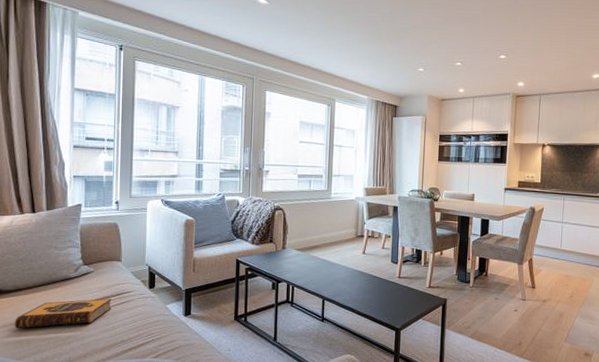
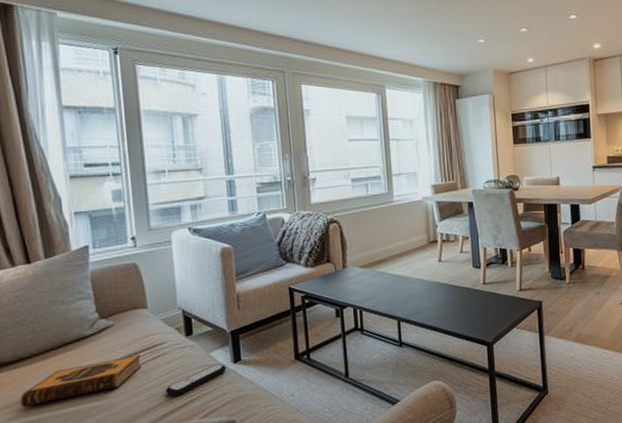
remote control: none [128,315,179,337] -> present [165,364,227,397]

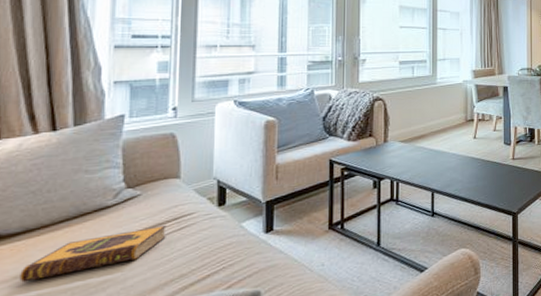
remote control: present [165,364,227,397] -> none [189,234,258,268]

